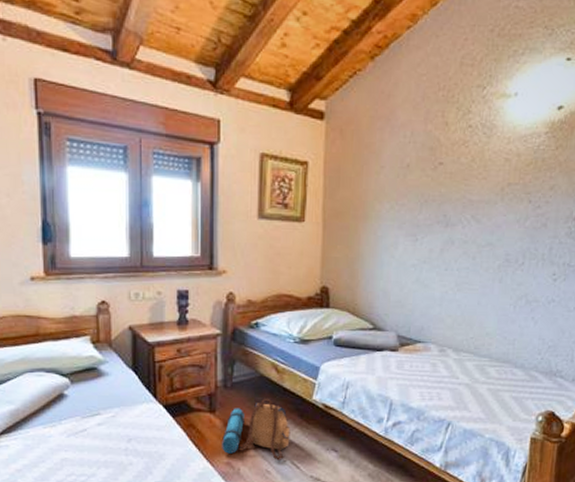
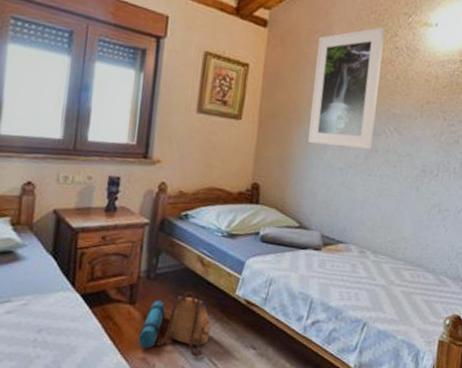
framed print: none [377,105,456,242] -> present [308,27,385,149]

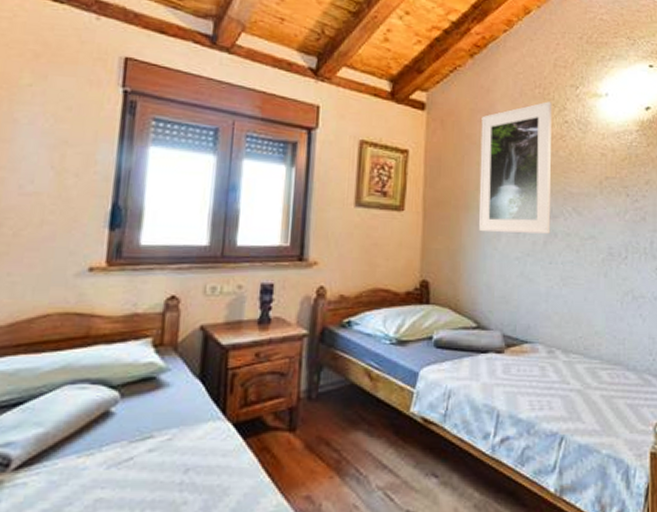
backpack: present [138,291,211,357] -> none [301,411,384,491]

